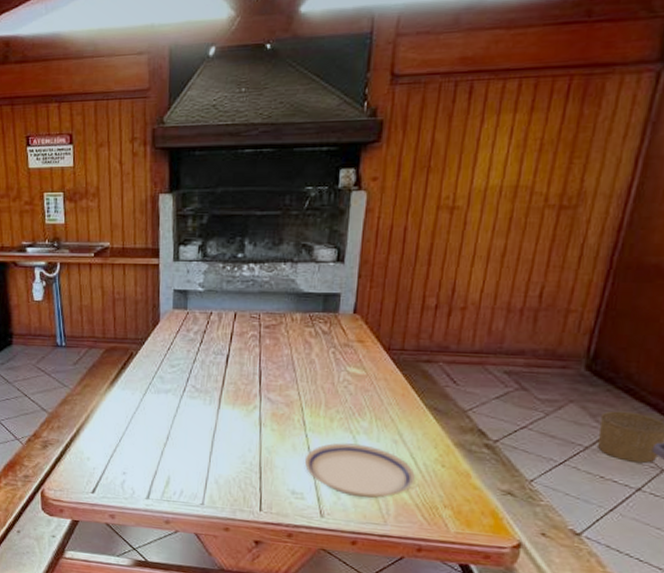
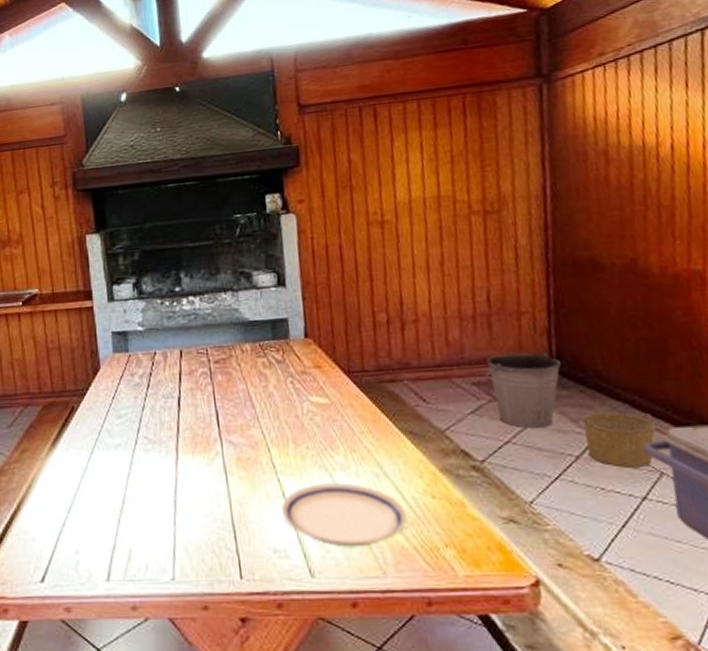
bucket: none [518,348,595,419] -> present [485,352,561,428]

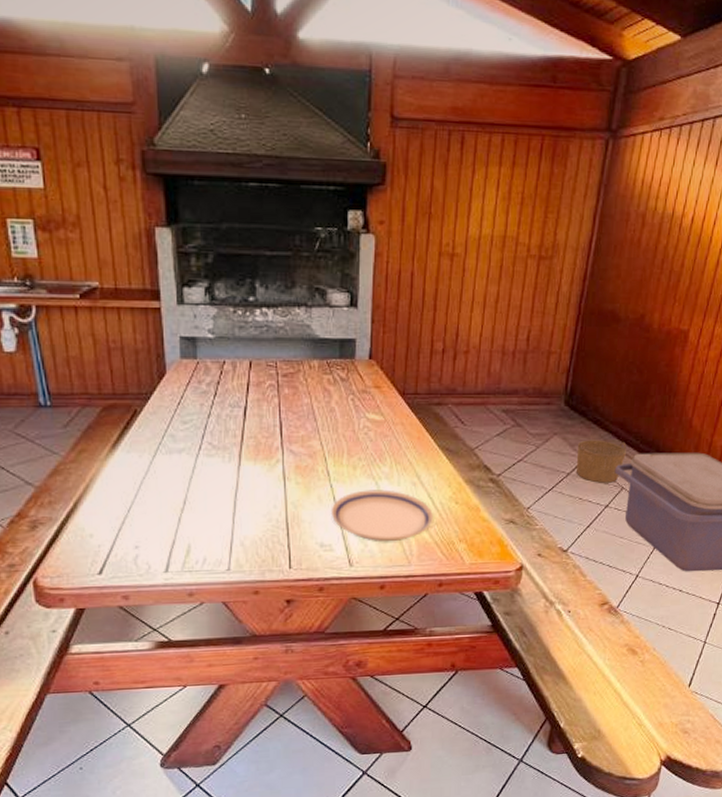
bucket: present [485,352,561,428] -> none [513,387,572,450]

